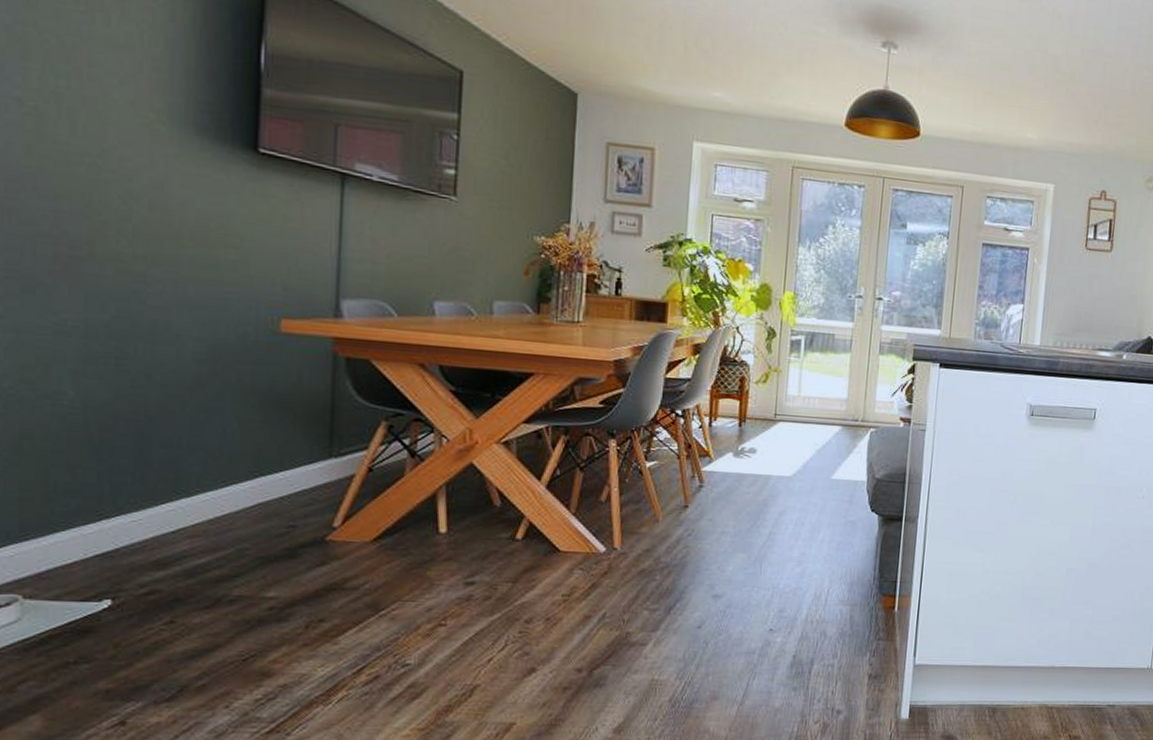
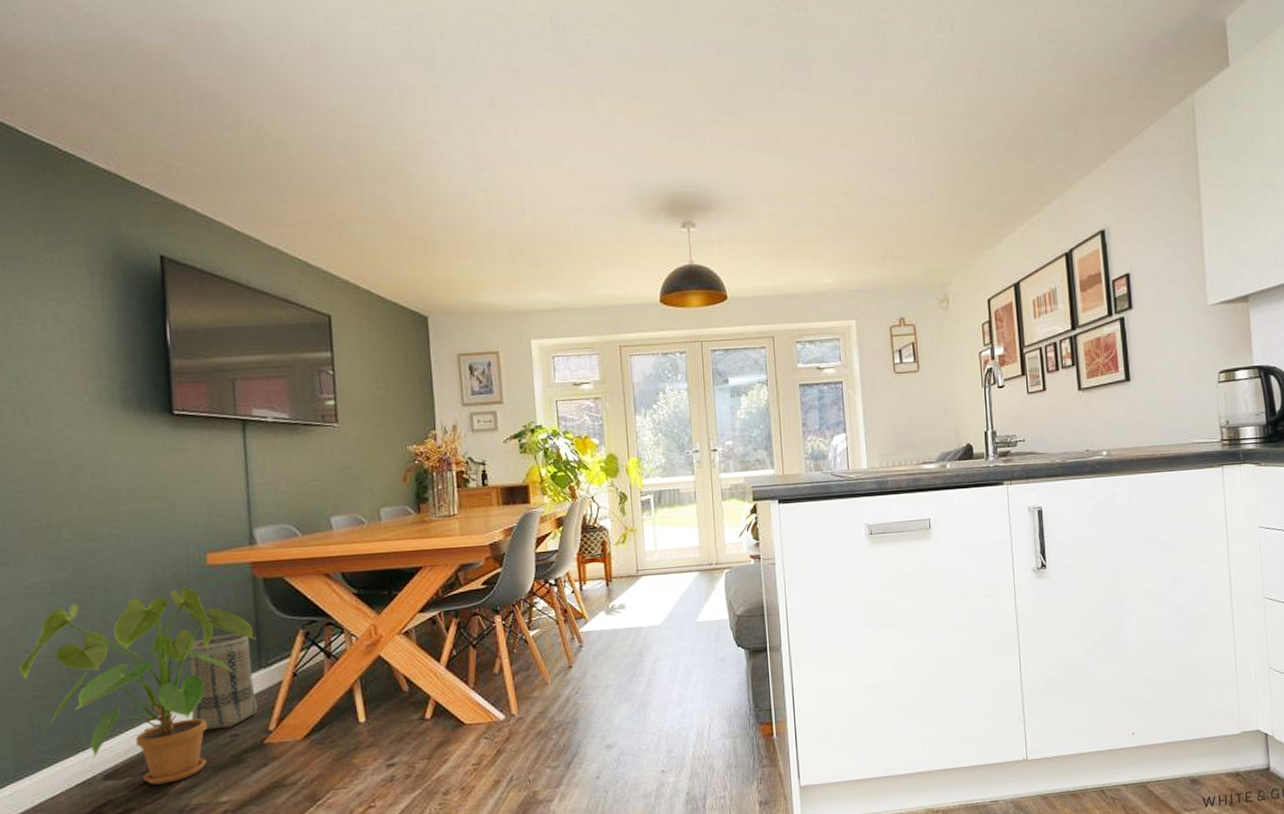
house plant: none [35,351,329,569] -> present [18,587,256,785]
basket: none [241,413,323,517] -> present [189,633,258,730]

